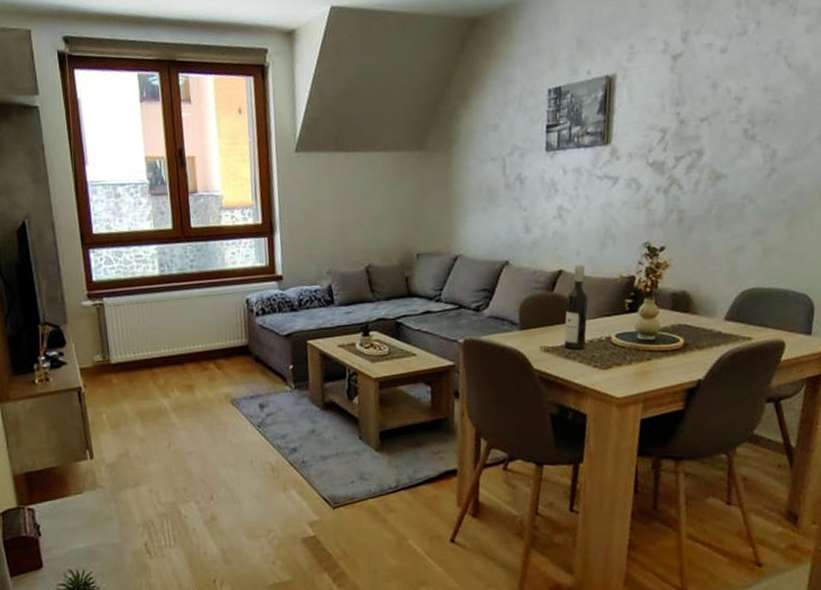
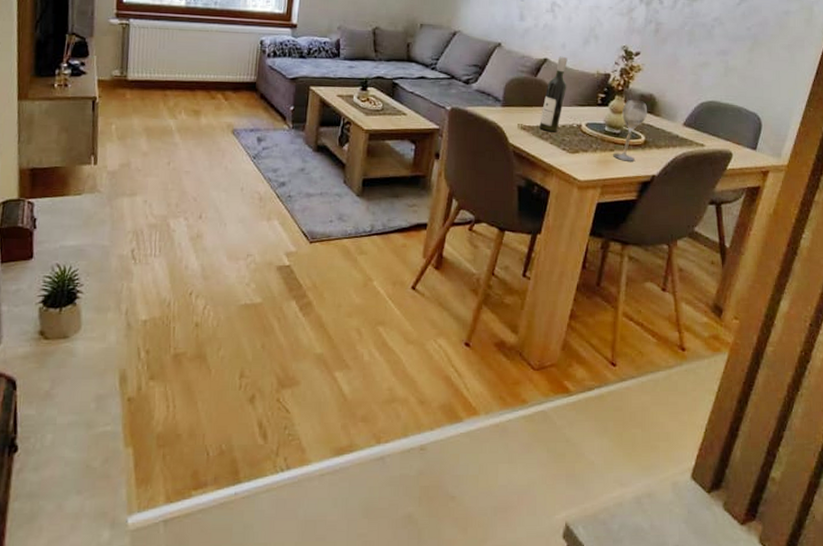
wineglass: none [651,299,684,370] -> present [613,99,648,162]

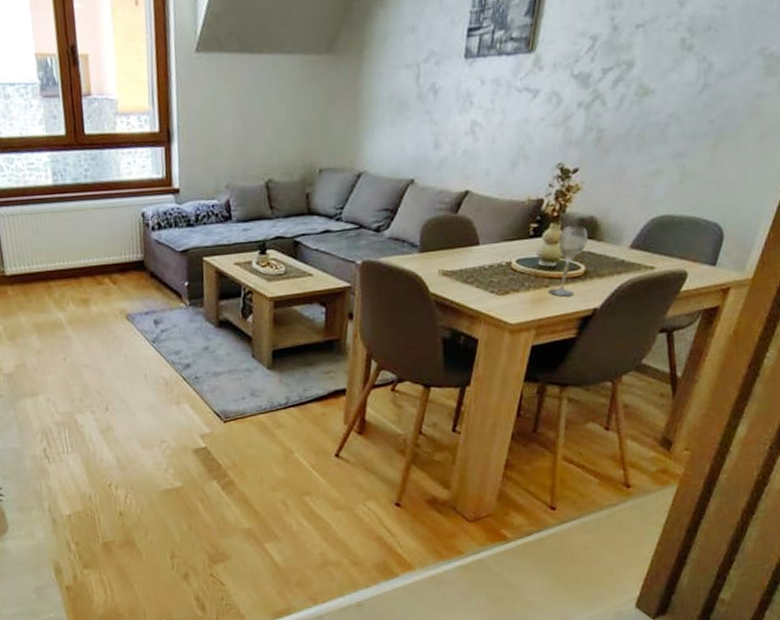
bottle: present [539,56,568,132] -> none [463,185,494,275]

